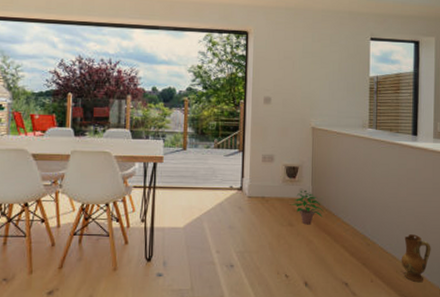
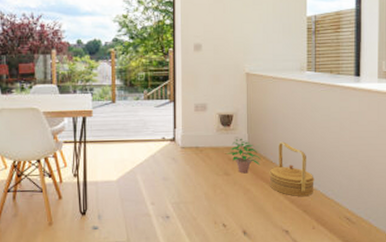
basket: none [331,195,374,249] -> present [269,141,314,196]
ceramic jug: present [401,234,431,282] -> none [344,179,377,227]

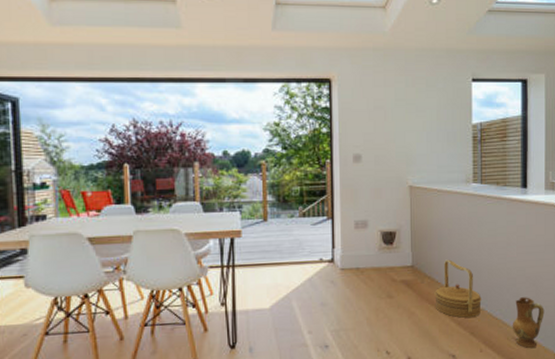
potted plant: present [225,137,262,174] -> none [388,255,427,296]
ceramic jug: none [344,179,377,227] -> present [512,297,545,348]

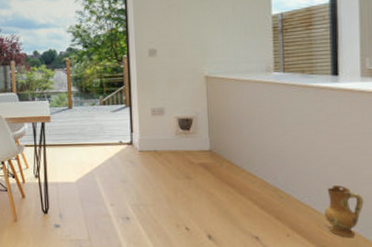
basket: present [434,259,482,318] -> none [234,145,287,202]

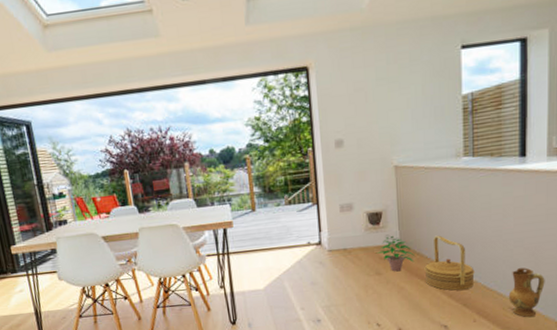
potted plant: none [186,140,226,178] -> present [376,234,416,272]
basket: none [234,145,287,202] -> present [424,235,475,291]

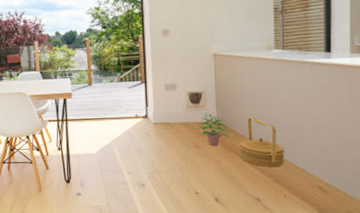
ceramic jug: present [508,267,545,317] -> none [316,151,351,196]

